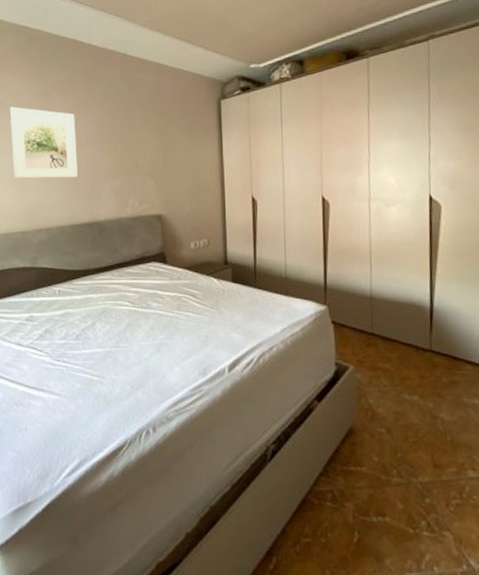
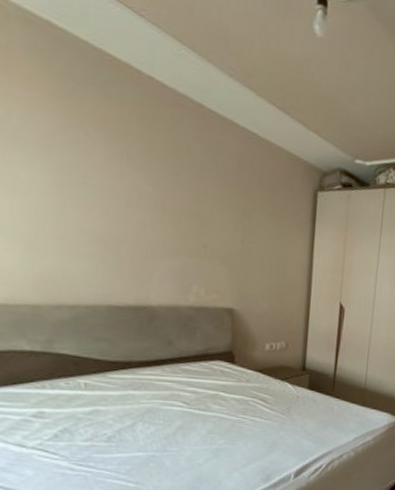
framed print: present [10,106,78,179] -> none [14,131,123,248]

